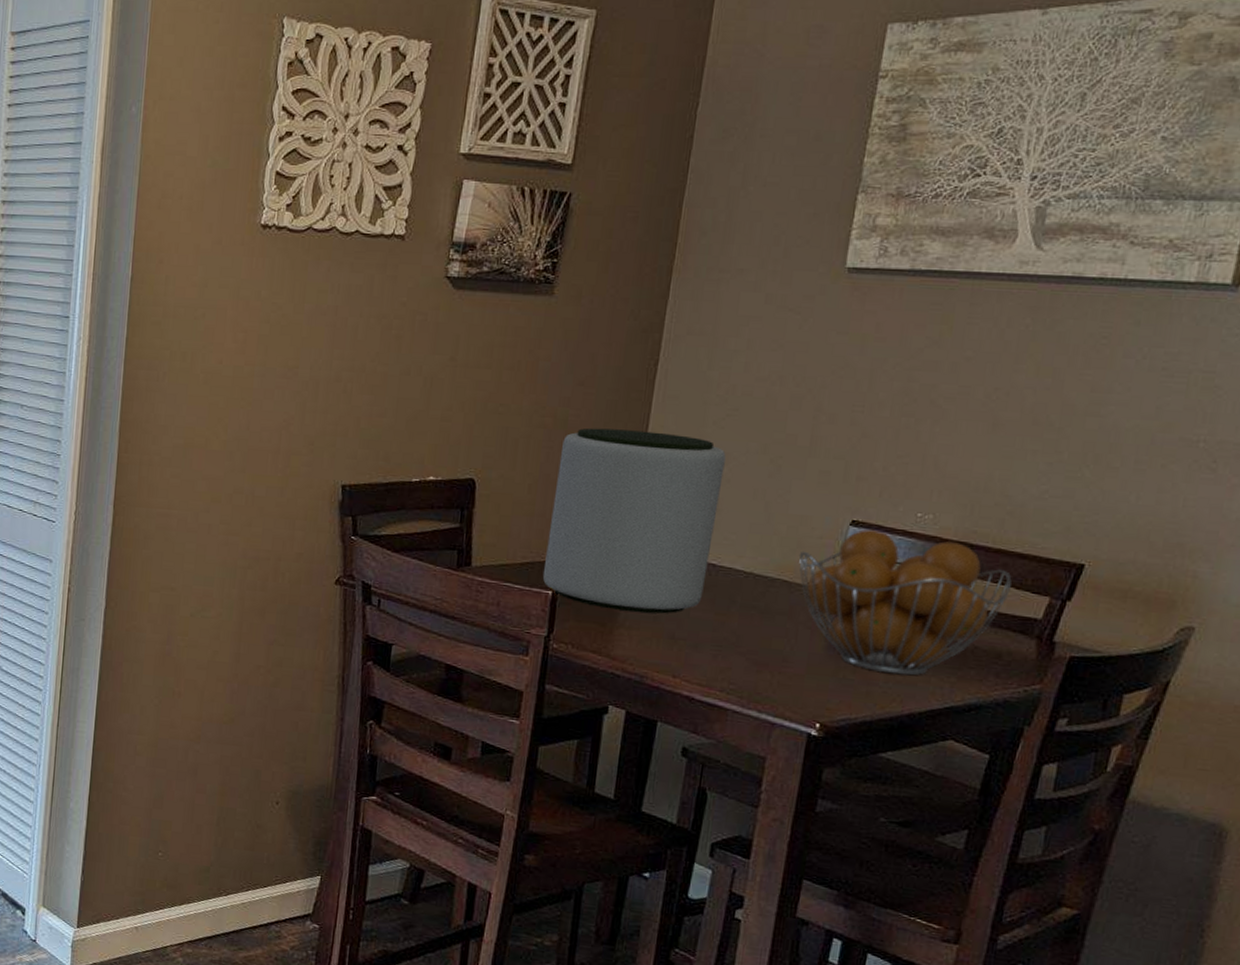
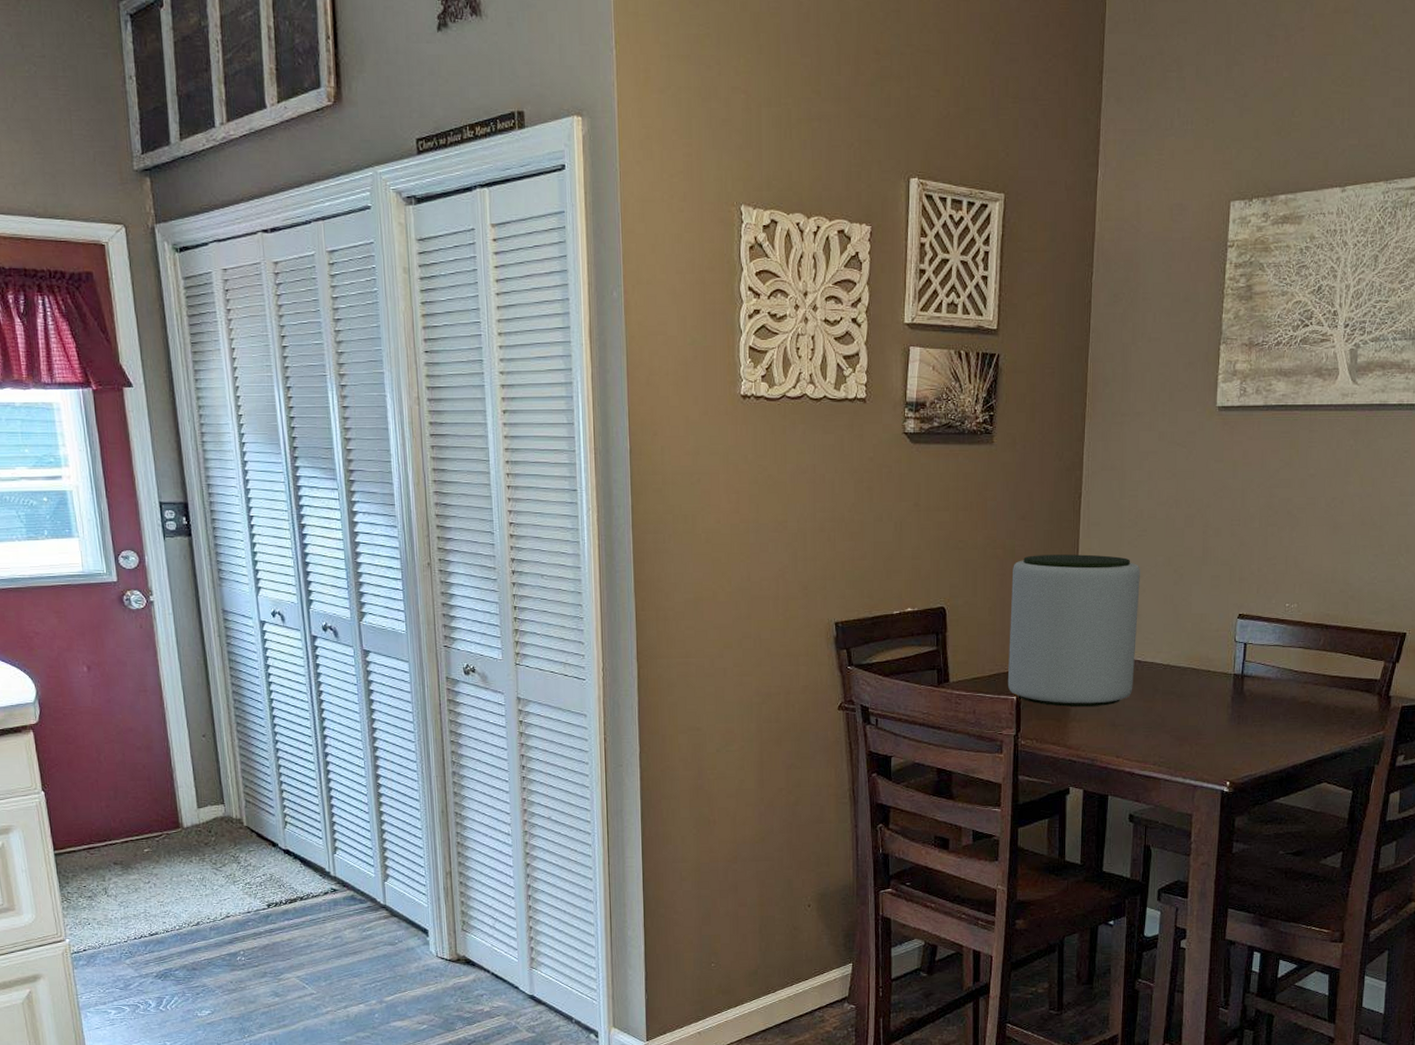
fruit basket: present [798,529,1012,676] -> none [1202,620,1357,735]

